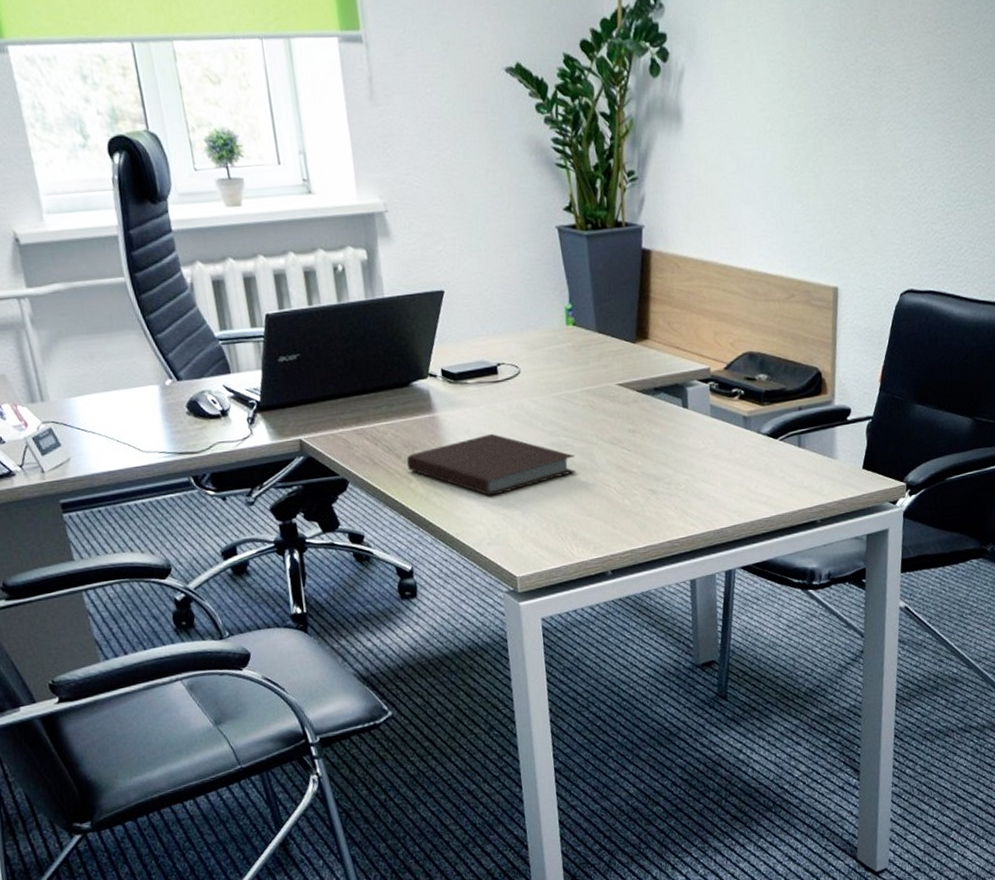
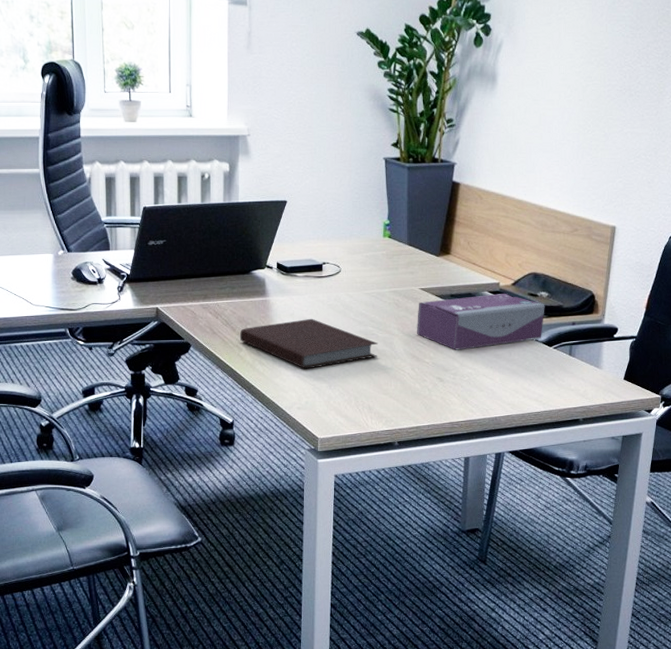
tissue box: none [617,379,766,455] -> present [417,293,545,350]

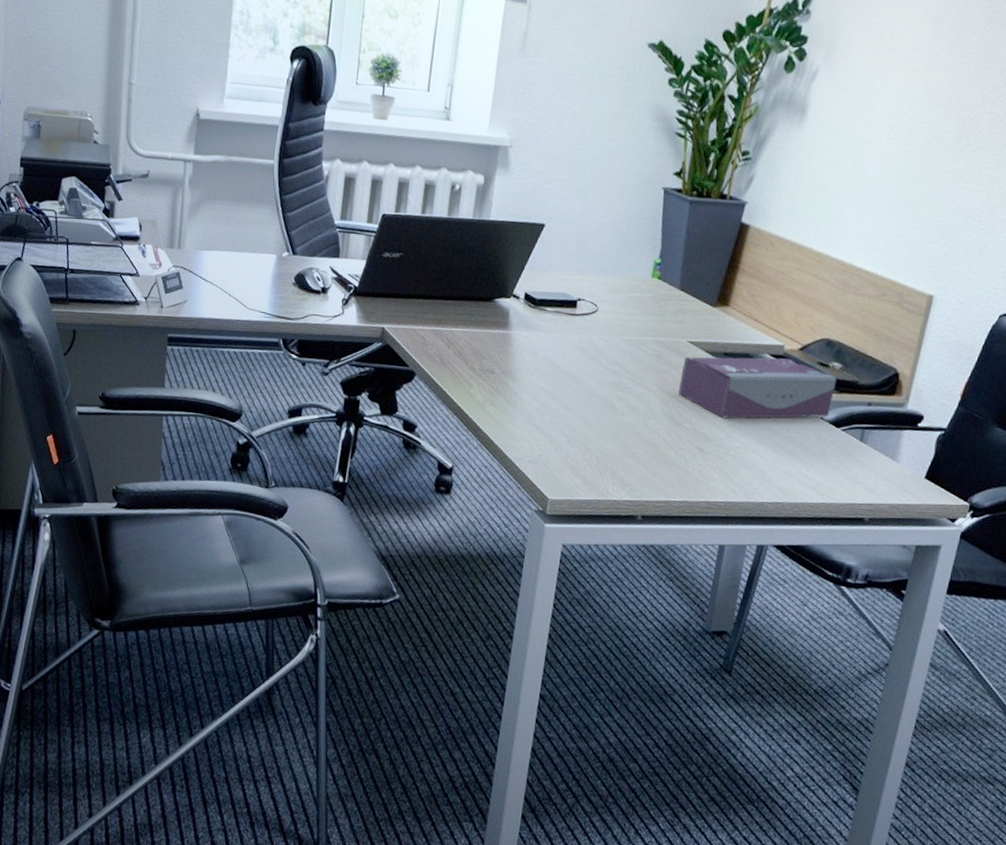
notebook: present [240,318,379,369] -> none [472,360,632,418]

